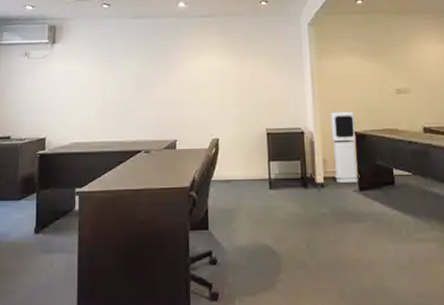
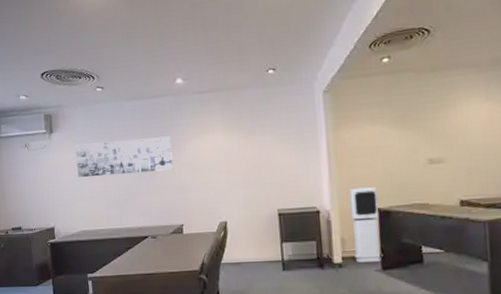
wall art: none [76,54,171,89] -> present [75,136,173,178]

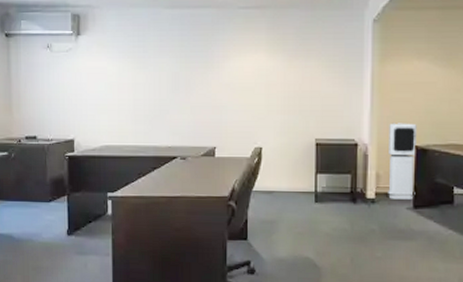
wall art: present [75,136,173,178] -> none [104,50,210,88]

